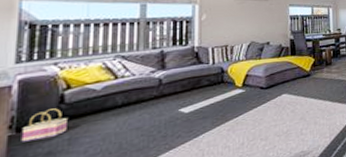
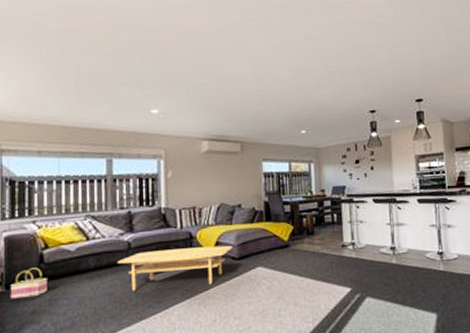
coffee table: none [148,77,261,124] -> present [118,245,232,291]

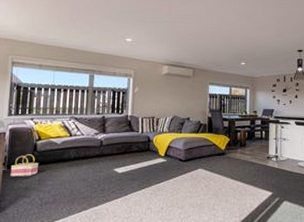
coffee table: present [118,245,232,291] -> none [92,149,180,179]

